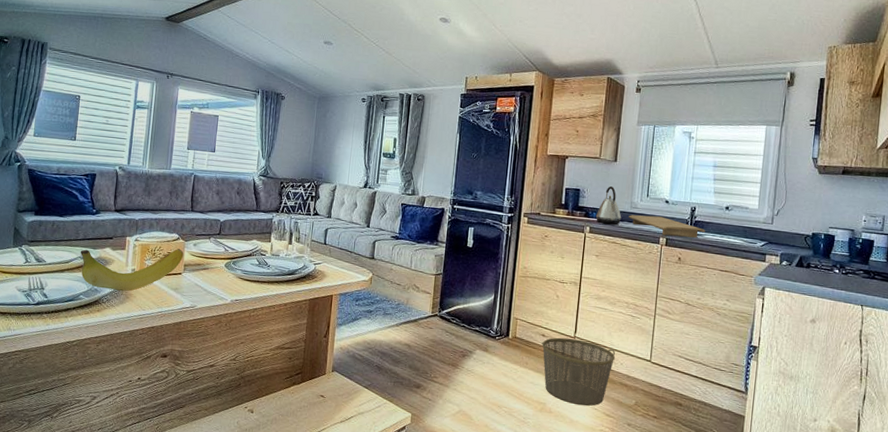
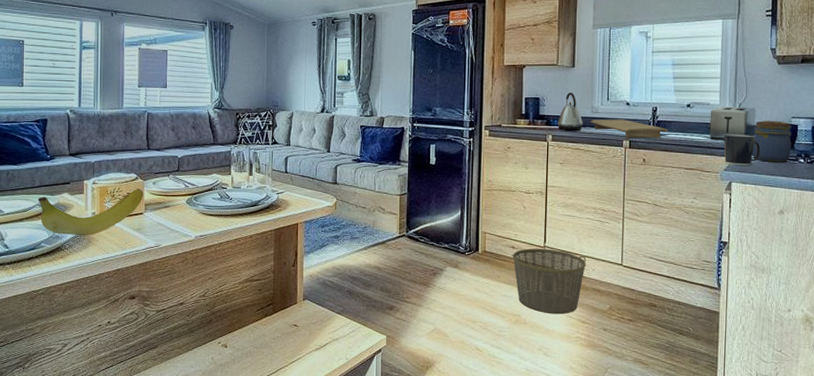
toaster: none [745,211,795,246] -> present [708,106,757,141]
mug: none [759,239,797,273] -> present [724,134,761,167]
jar: none [788,228,829,273] -> present [753,121,792,163]

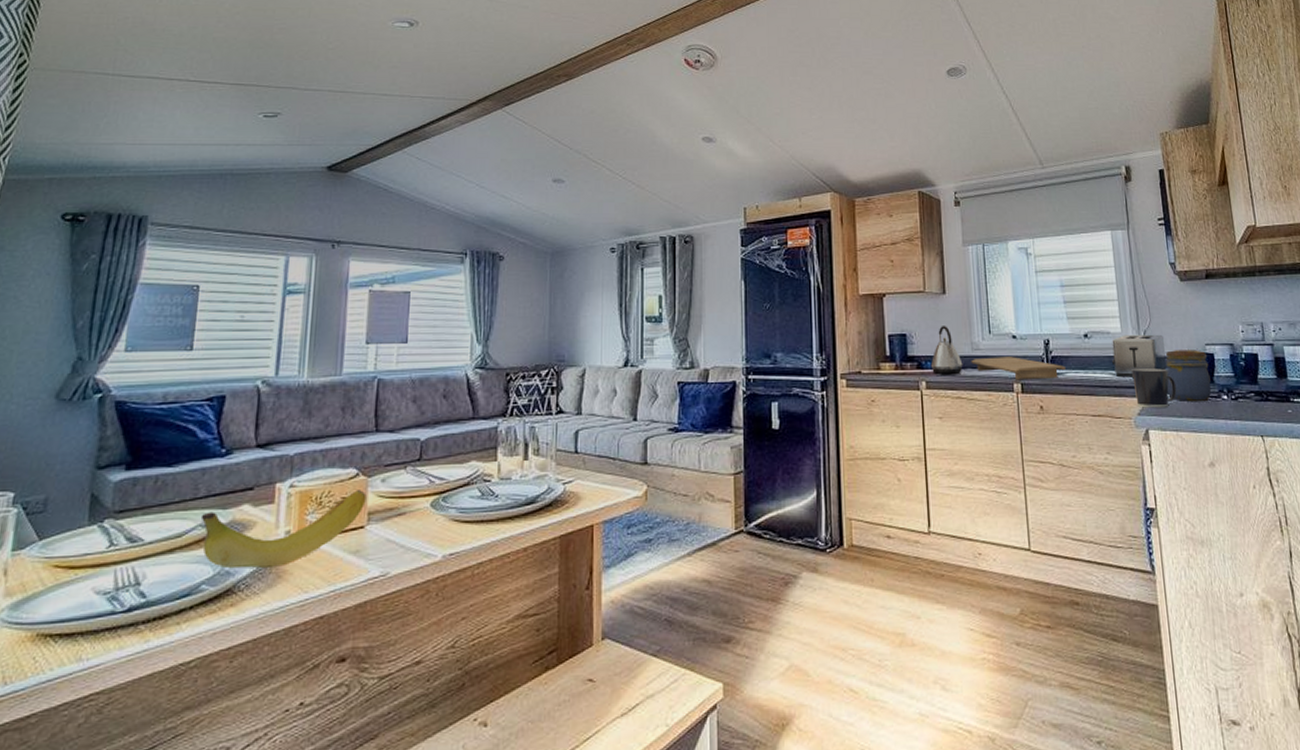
basket: present [512,248,587,314] -> none [888,535,986,628]

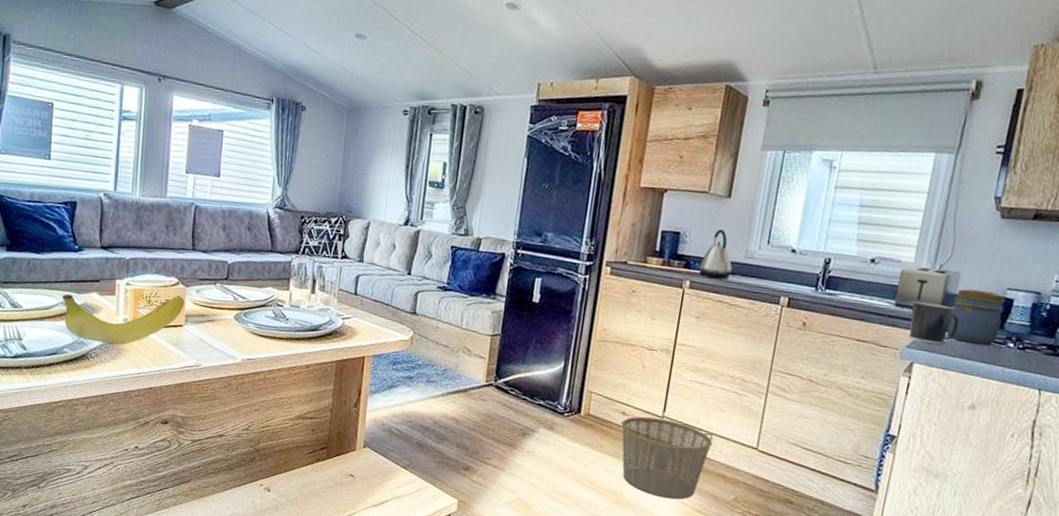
basket: none [888,535,986,628] -> present [621,416,713,500]
cutting board: present [971,357,1066,380] -> none [741,267,841,298]

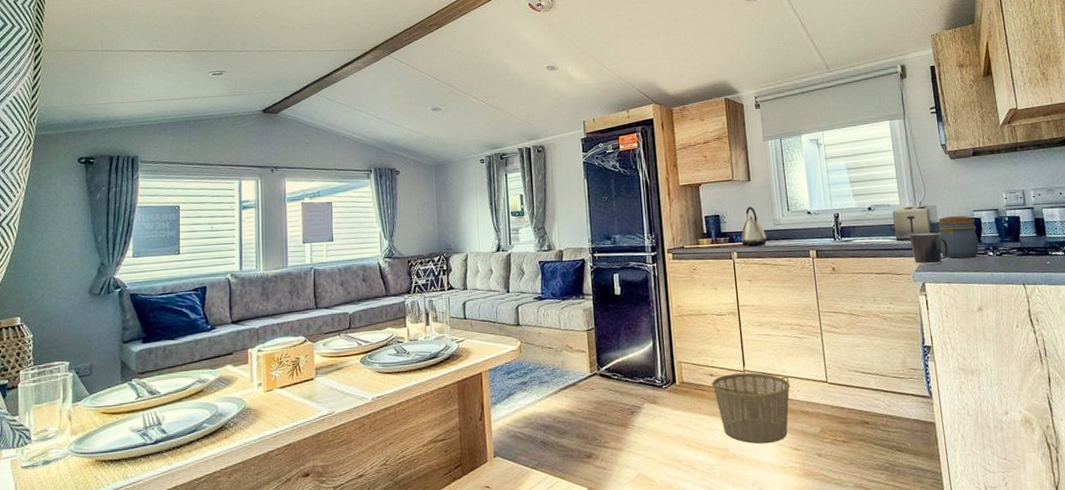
fruit: present [62,294,185,345] -> none [198,352,313,412]

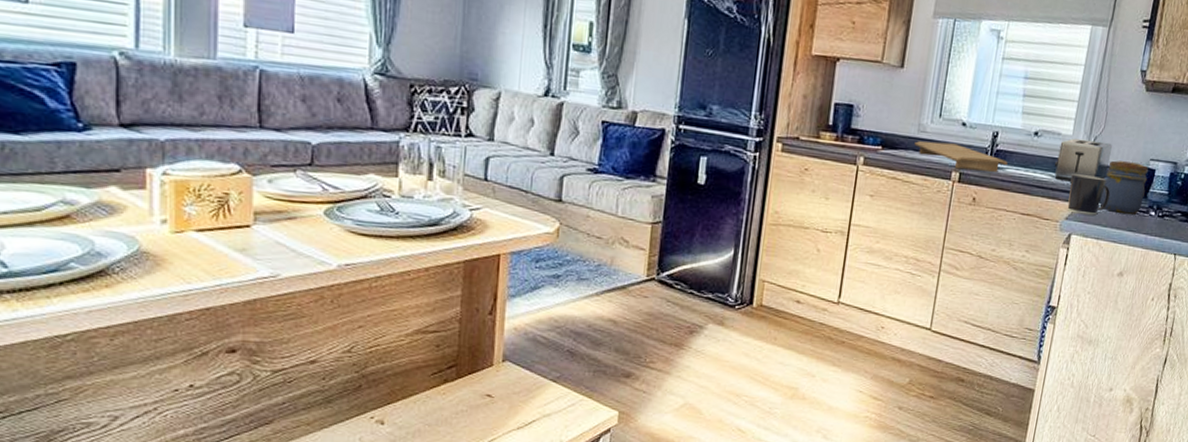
basket: present [711,372,791,444] -> none [795,304,888,388]
kettle: present [740,207,767,247] -> none [872,102,906,155]
cutting board: none [773,229,853,248] -> present [914,141,1008,173]

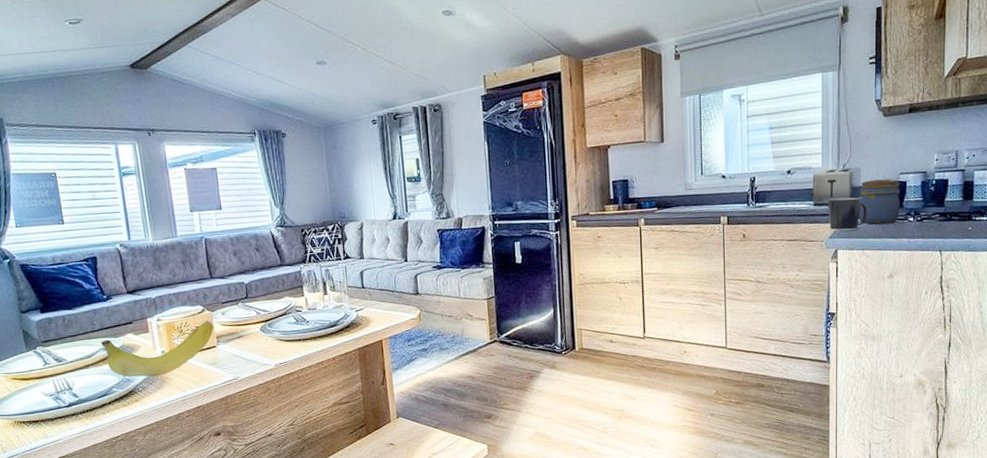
fruit: none [61,187,252,255] -> present [100,321,214,377]
cutting board: present [914,141,1008,173] -> none [684,194,768,214]

